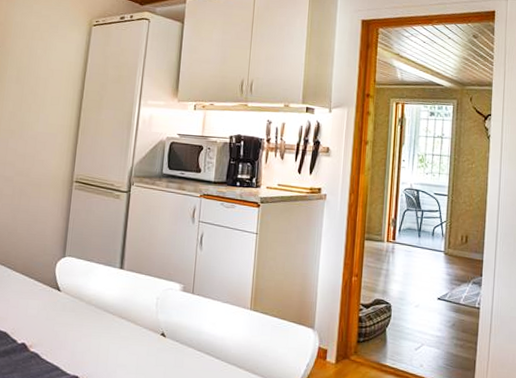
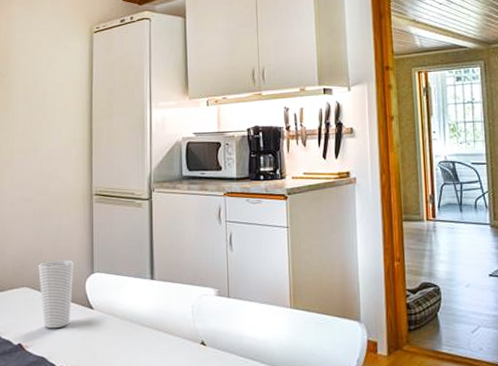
cup: none [10,240,47,306] -> present [38,260,74,329]

